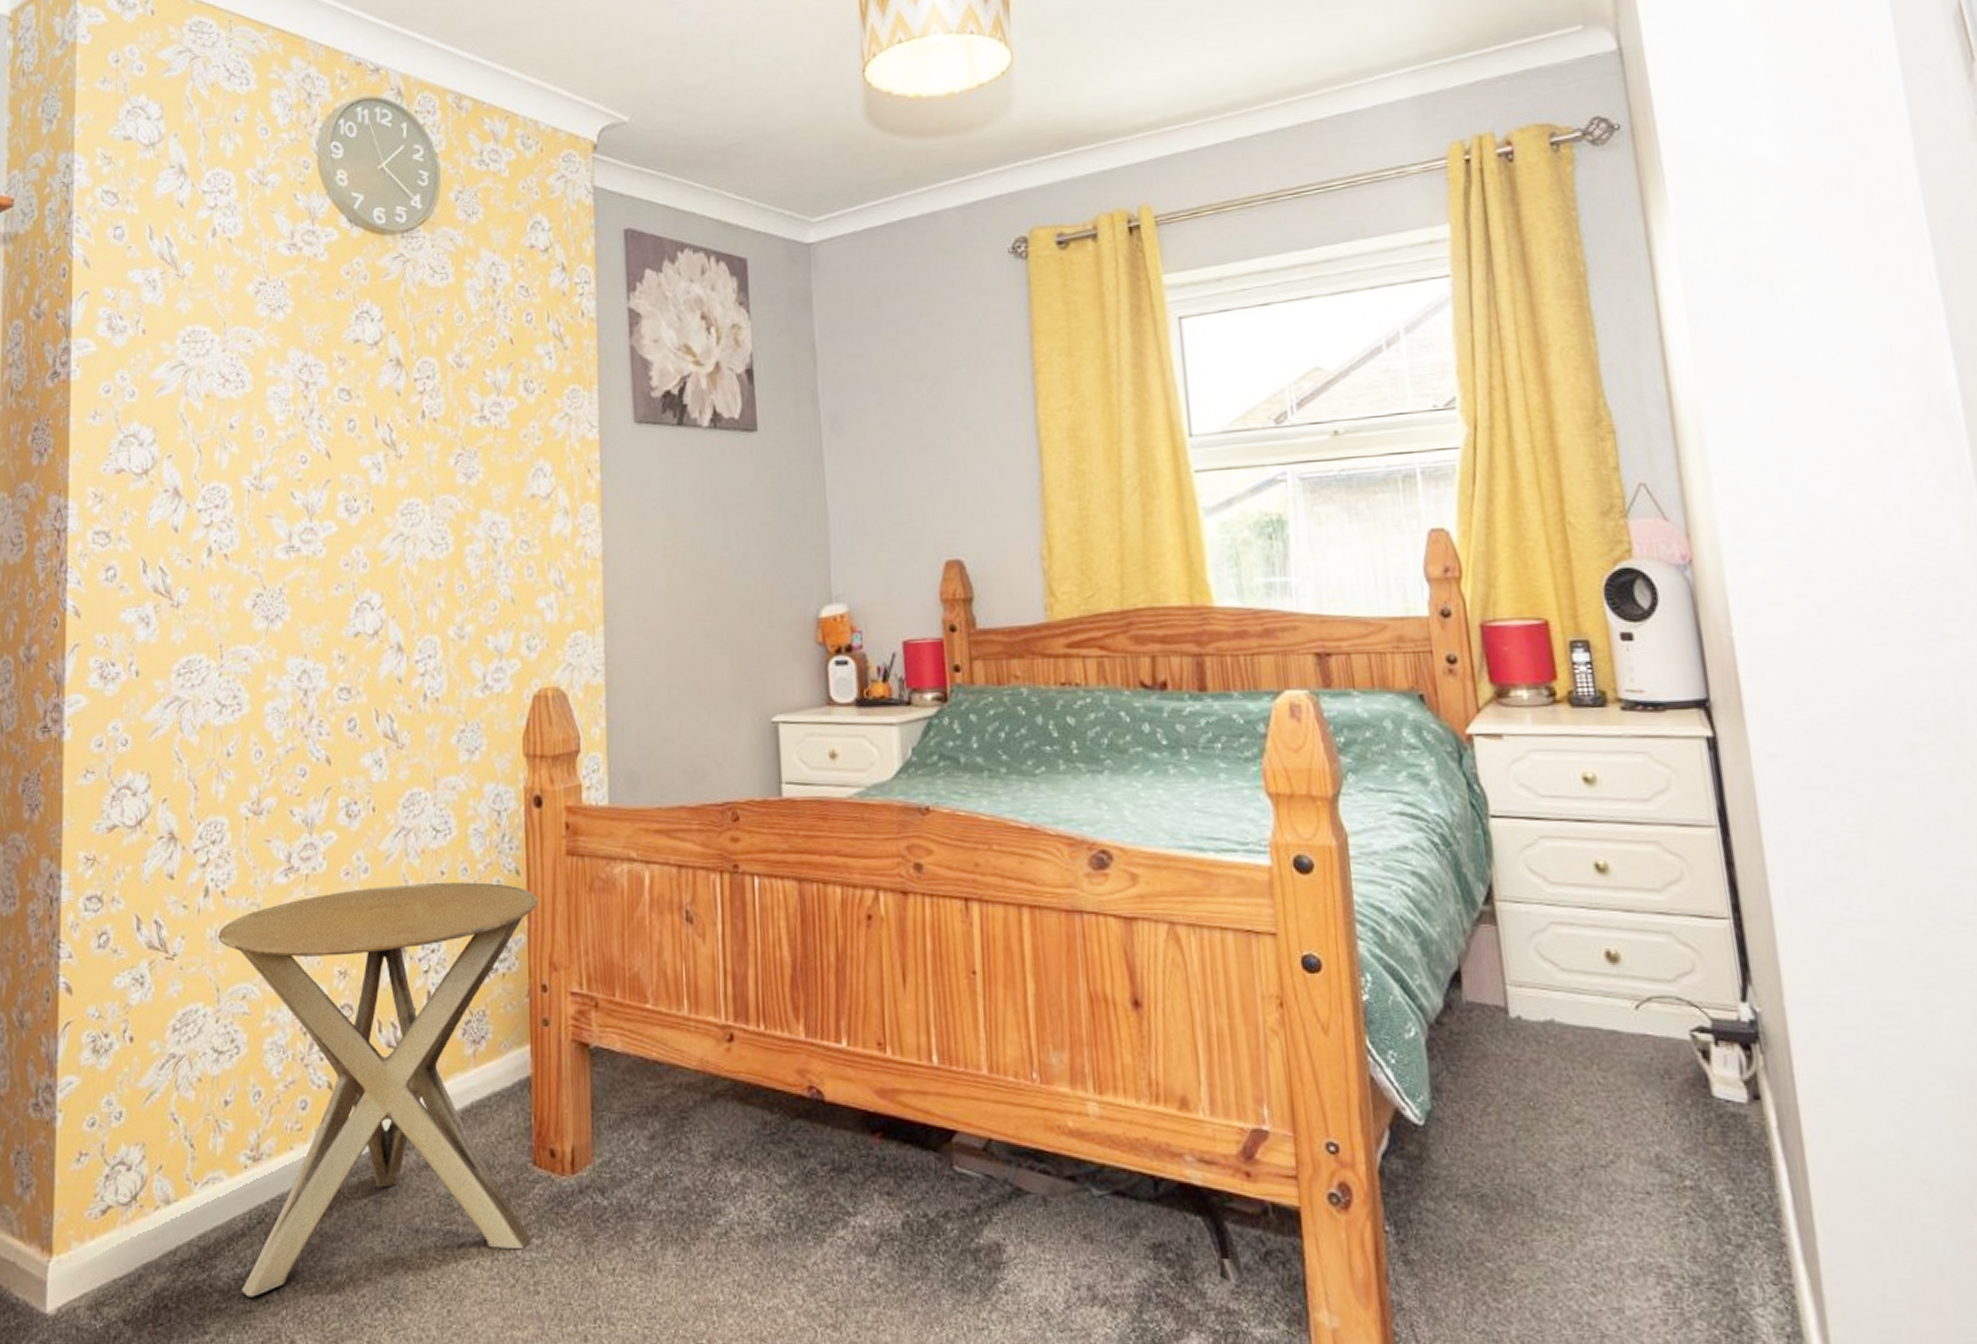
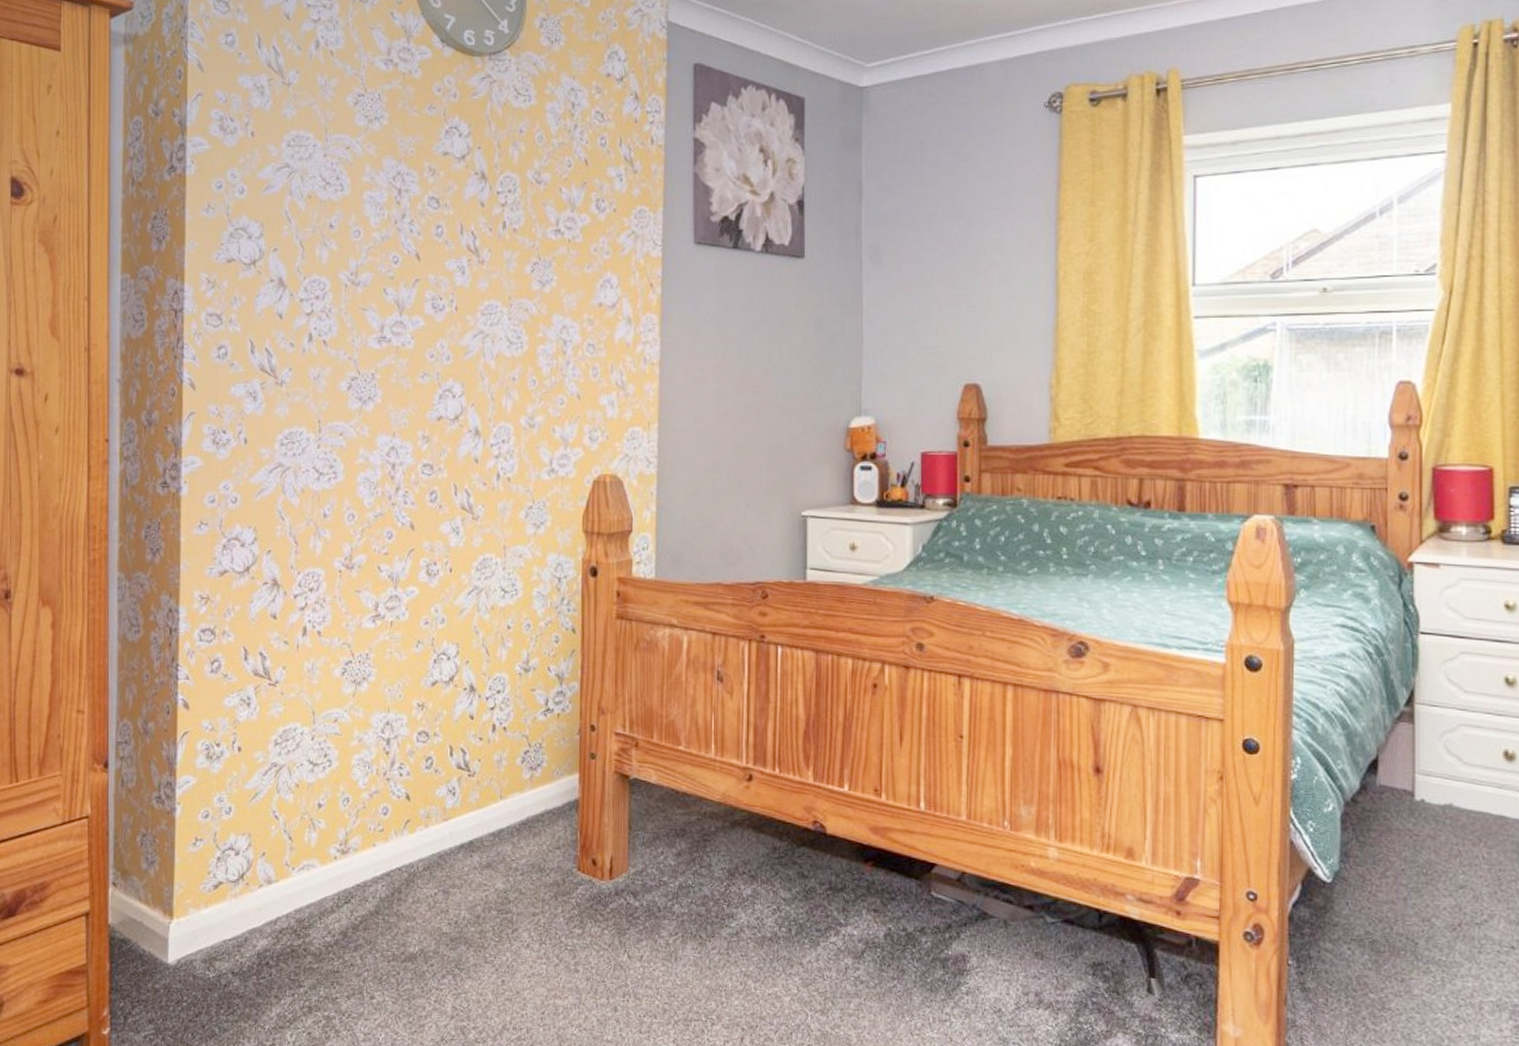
side table: present [218,882,539,1297] -> none [314,635,591,961]

